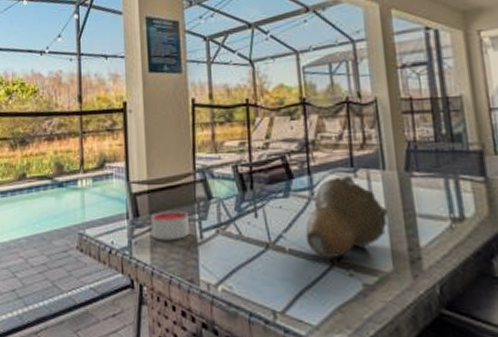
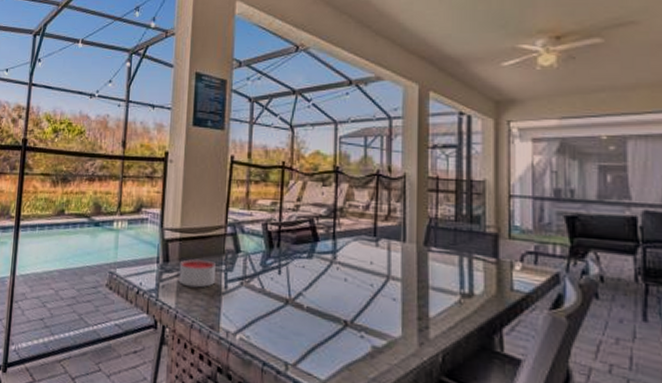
decorative bowl: present [305,176,388,257] -> none [323,244,402,319]

